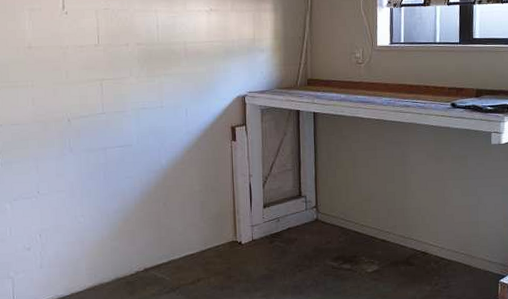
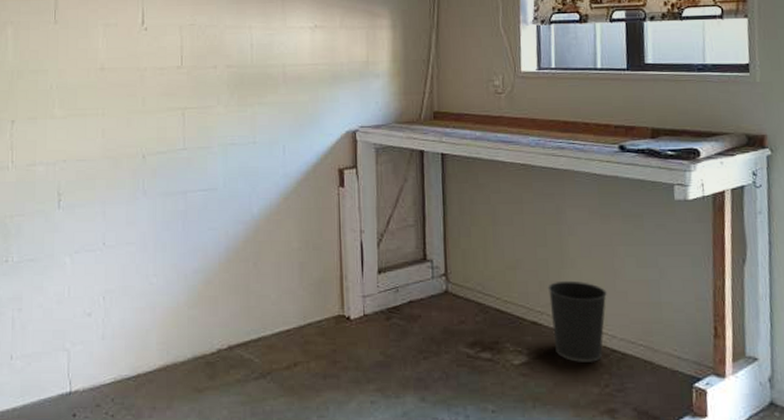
wastebasket: none [394,207,439,268] -> present [547,280,607,362]

